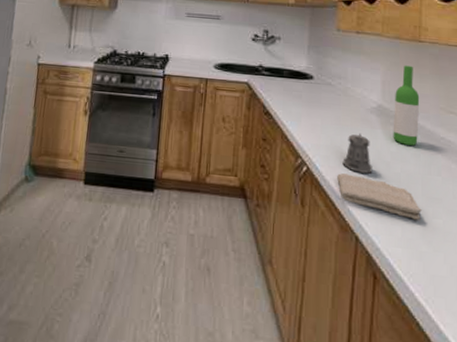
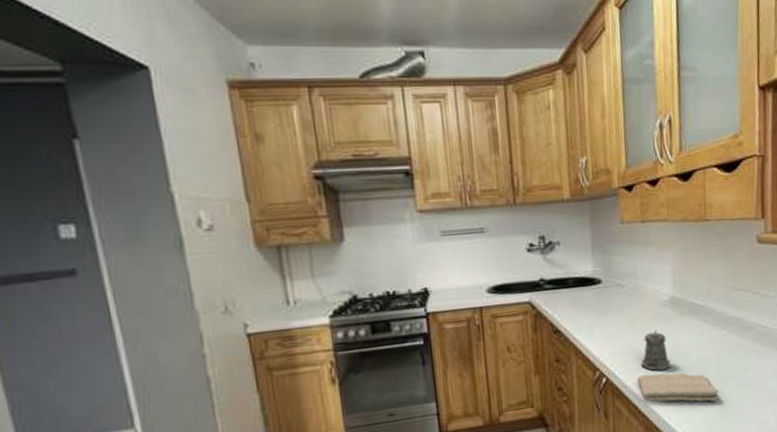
wine bottle: present [393,65,420,146] -> none [686,248,711,332]

